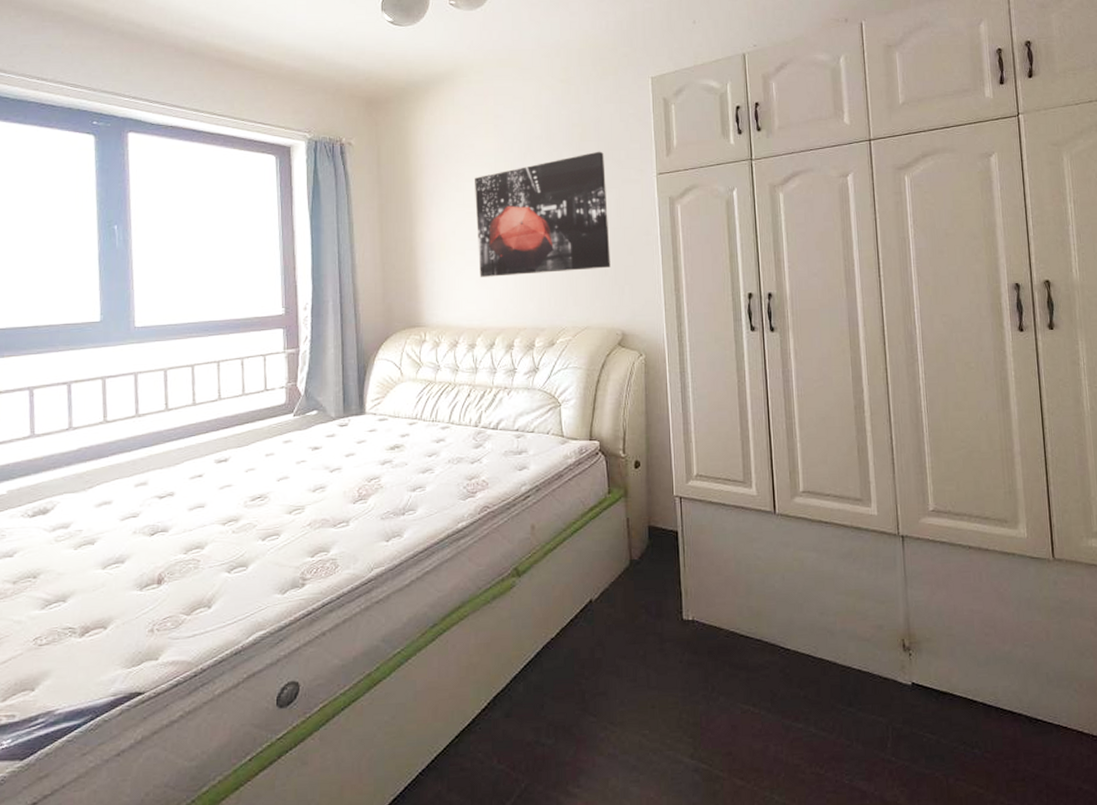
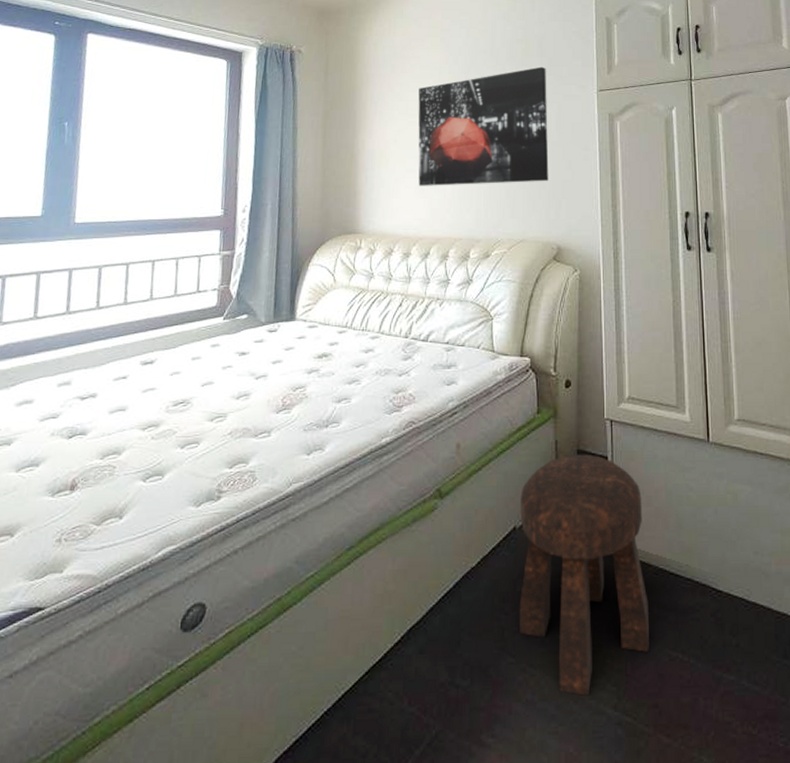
stool: none [595,529,722,748] -> present [519,454,649,696]

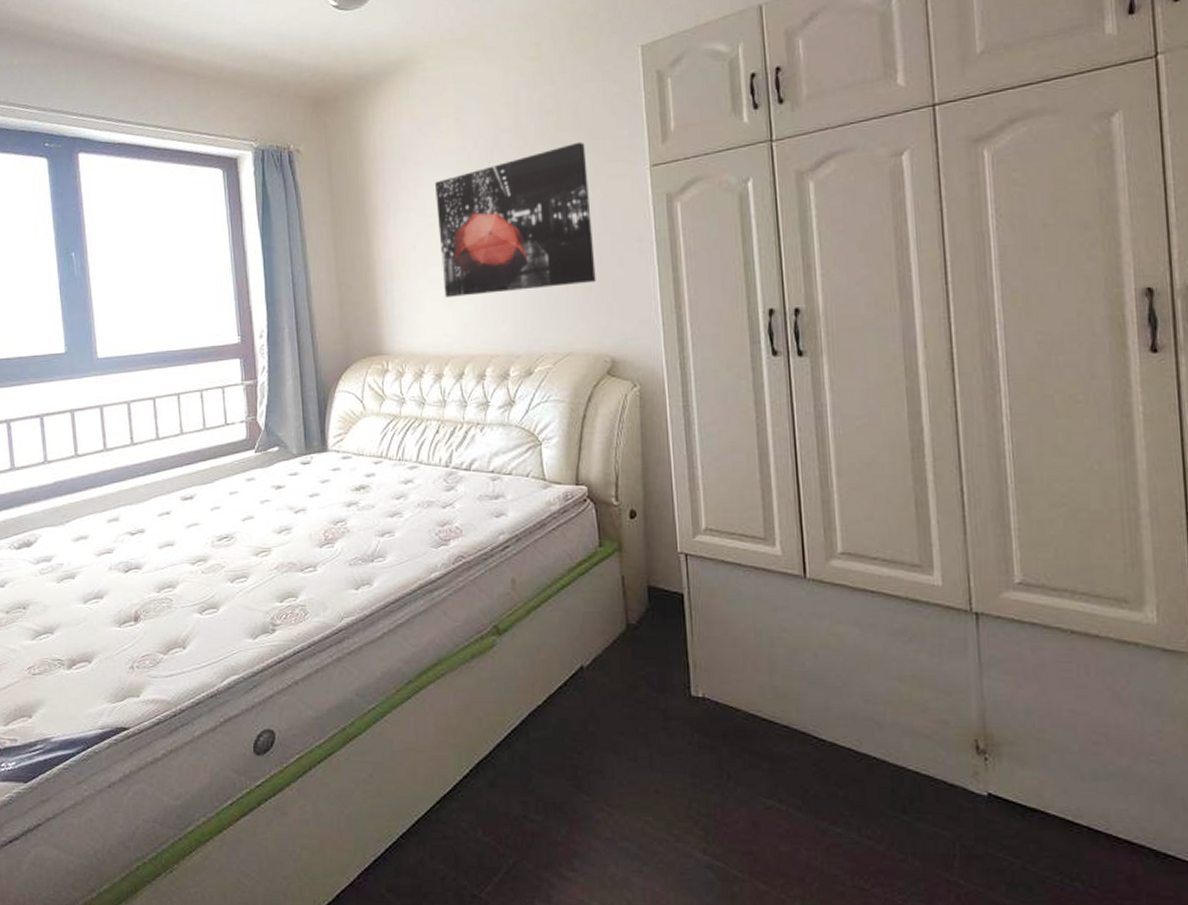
stool: present [519,454,649,696] -> none [586,590,741,838]

